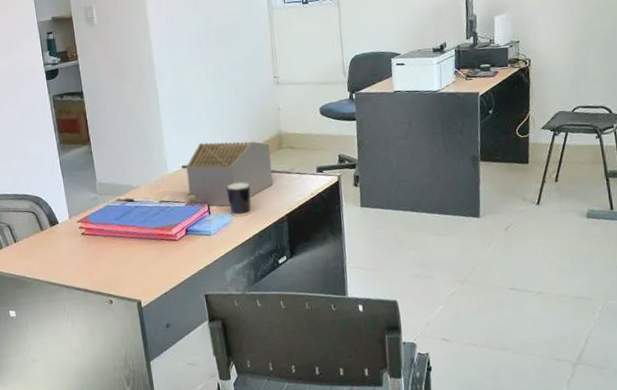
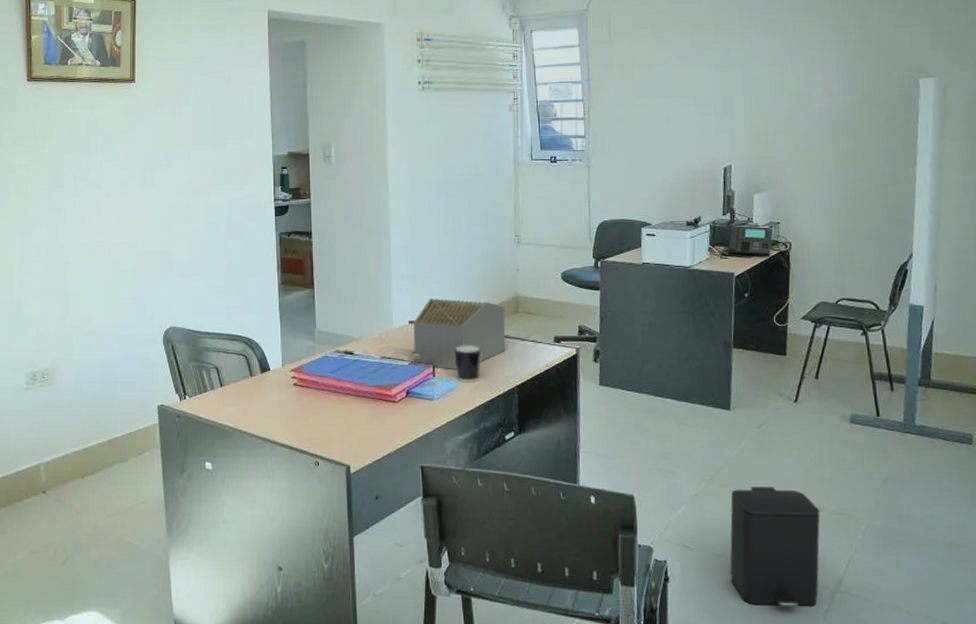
phone: none [468,47,513,76] -> present [724,226,773,257]
pedal bin: none [483,280,562,383] -> present [730,487,820,607]

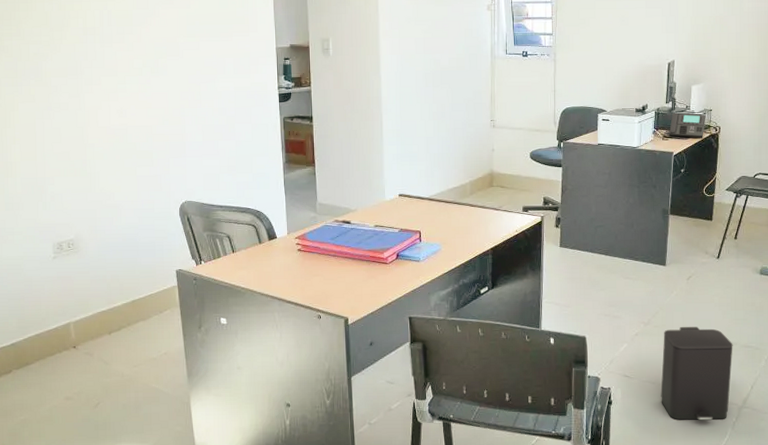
architectural model: present [412,299,506,370] -> none [401,175,482,236]
mug: present [454,345,482,383] -> none [438,214,462,246]

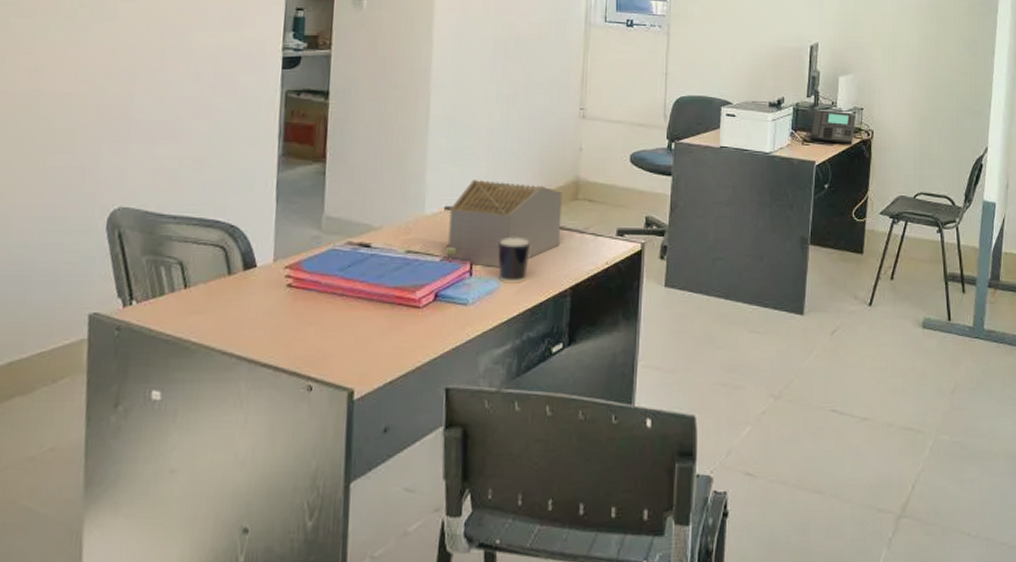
architectural model: none [401,175,482,236] -> present [445,180,563,268]
mug: none [438,214,462,246] -> present [498,237,532,283]
pedal bin: present [661,327,733,421] -> none [794,401,889,538]

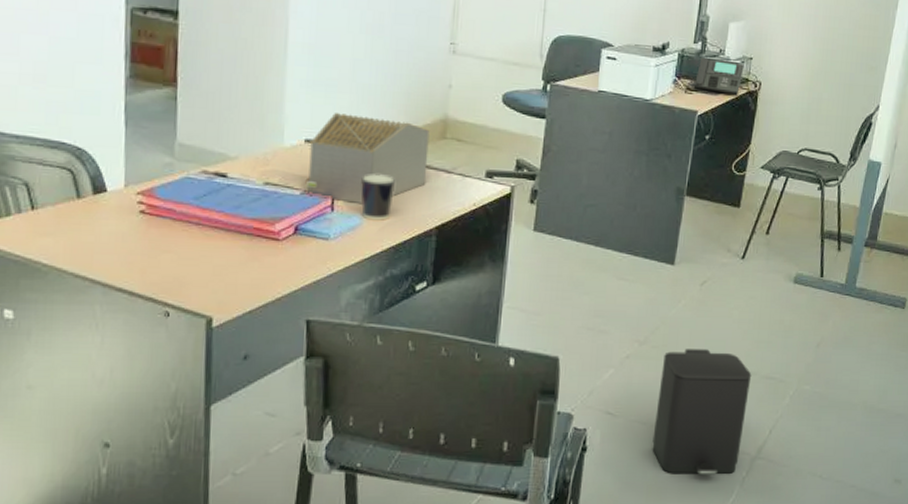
pedal bin: none [794,401,889,538] -> present [652,349,752,475]

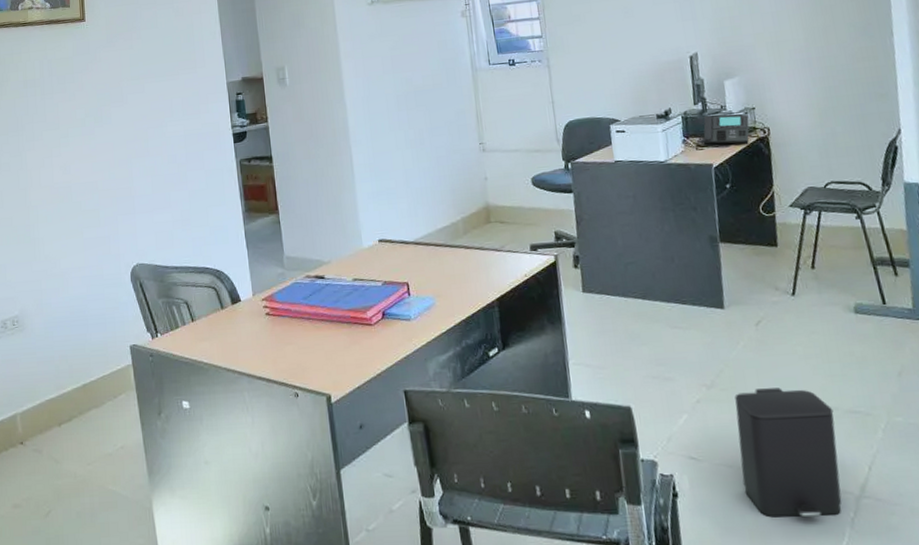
architectural model: present [305,113,430,205] -> none [382,213,480,288]
mug: present [360,174,396,221] -> none [428,260,457,300]

